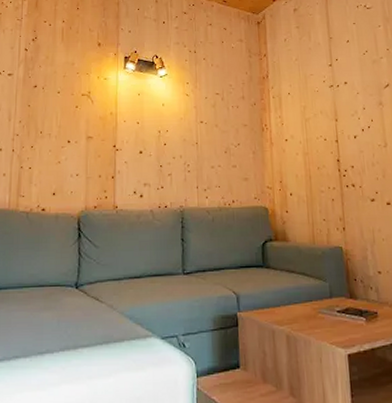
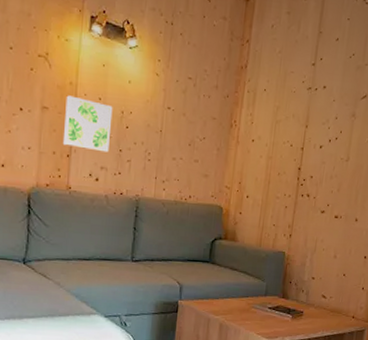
wall art: none [107,124,151,170] -> present [62,95,113,153]

